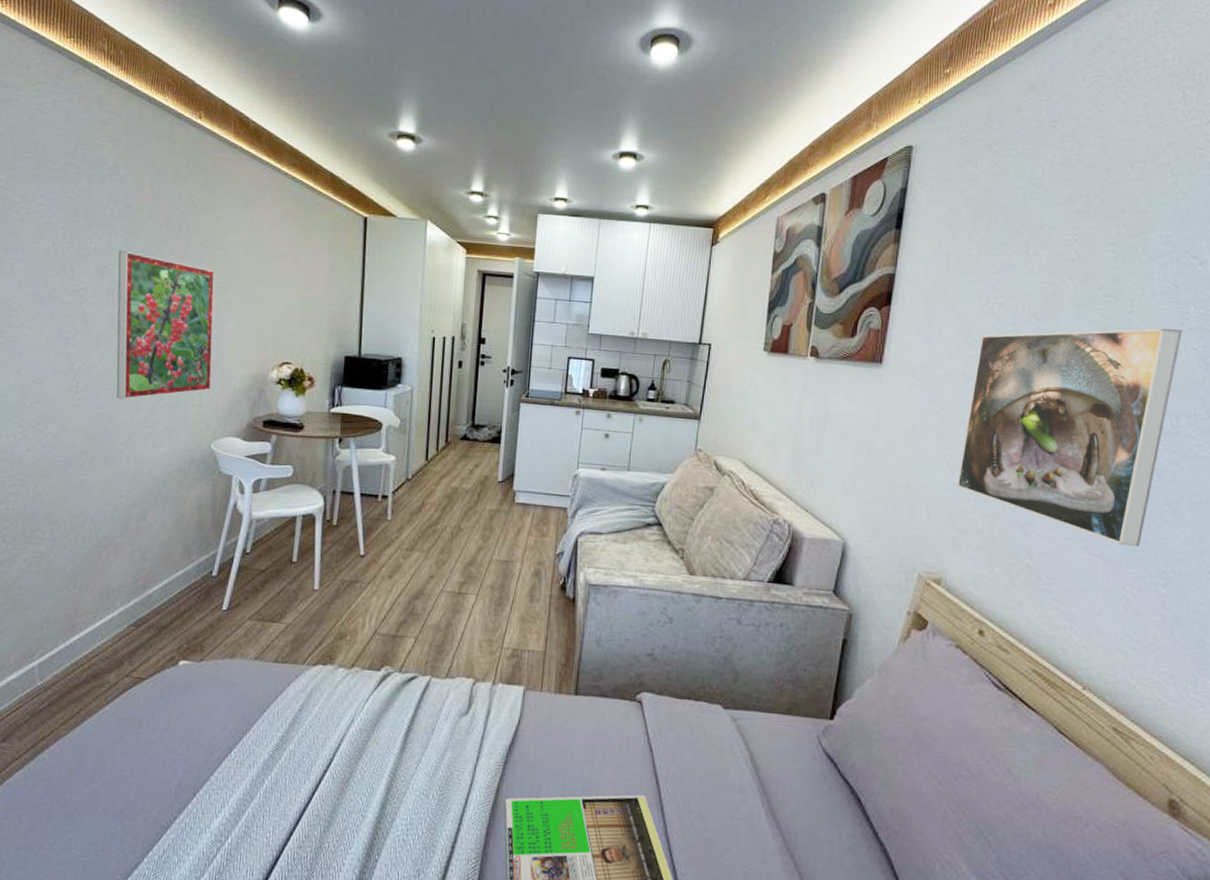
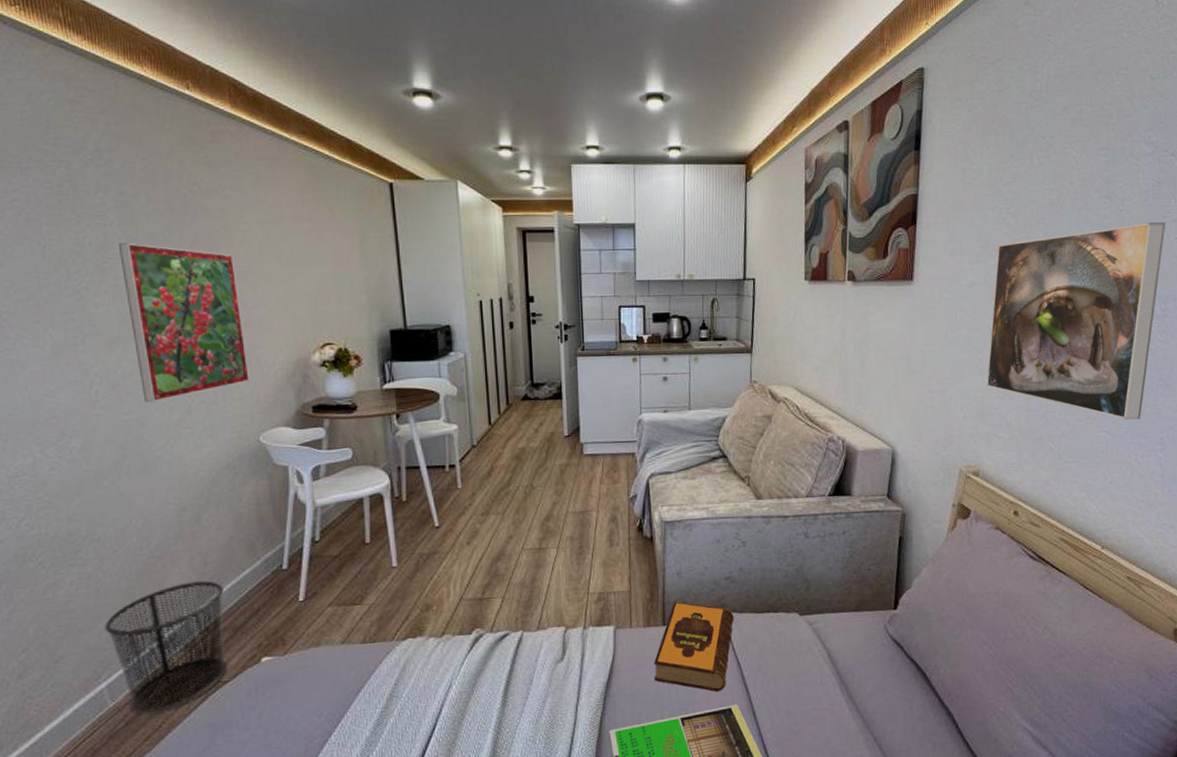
waste bin: none [46,575,156,699] -> present [105,581,227,714]
hardback book: none [559,671,652,778] -> present [654,601,734,693]

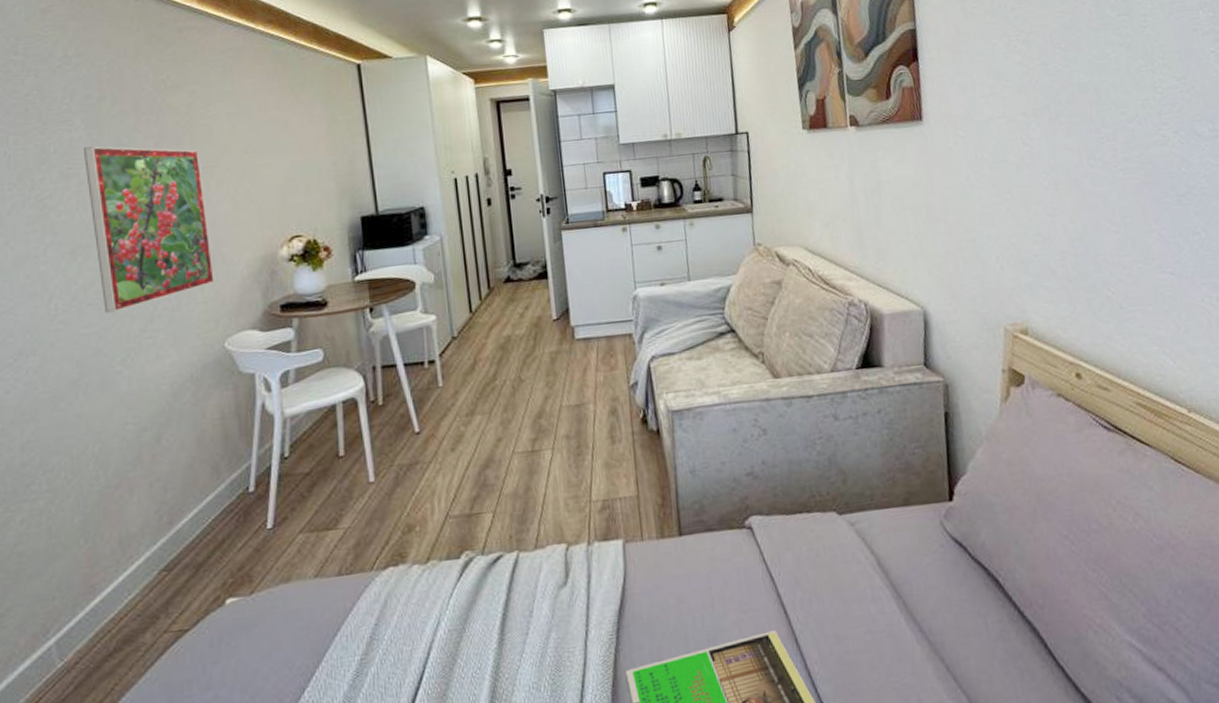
waste bin: present [105,581,227,714] -> none [56,510,188,675]
hardback book: present [654,601,734,693] -> none [672,505,762,616]
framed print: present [986,221,1166,421] -> none [1011,35,1209,259]

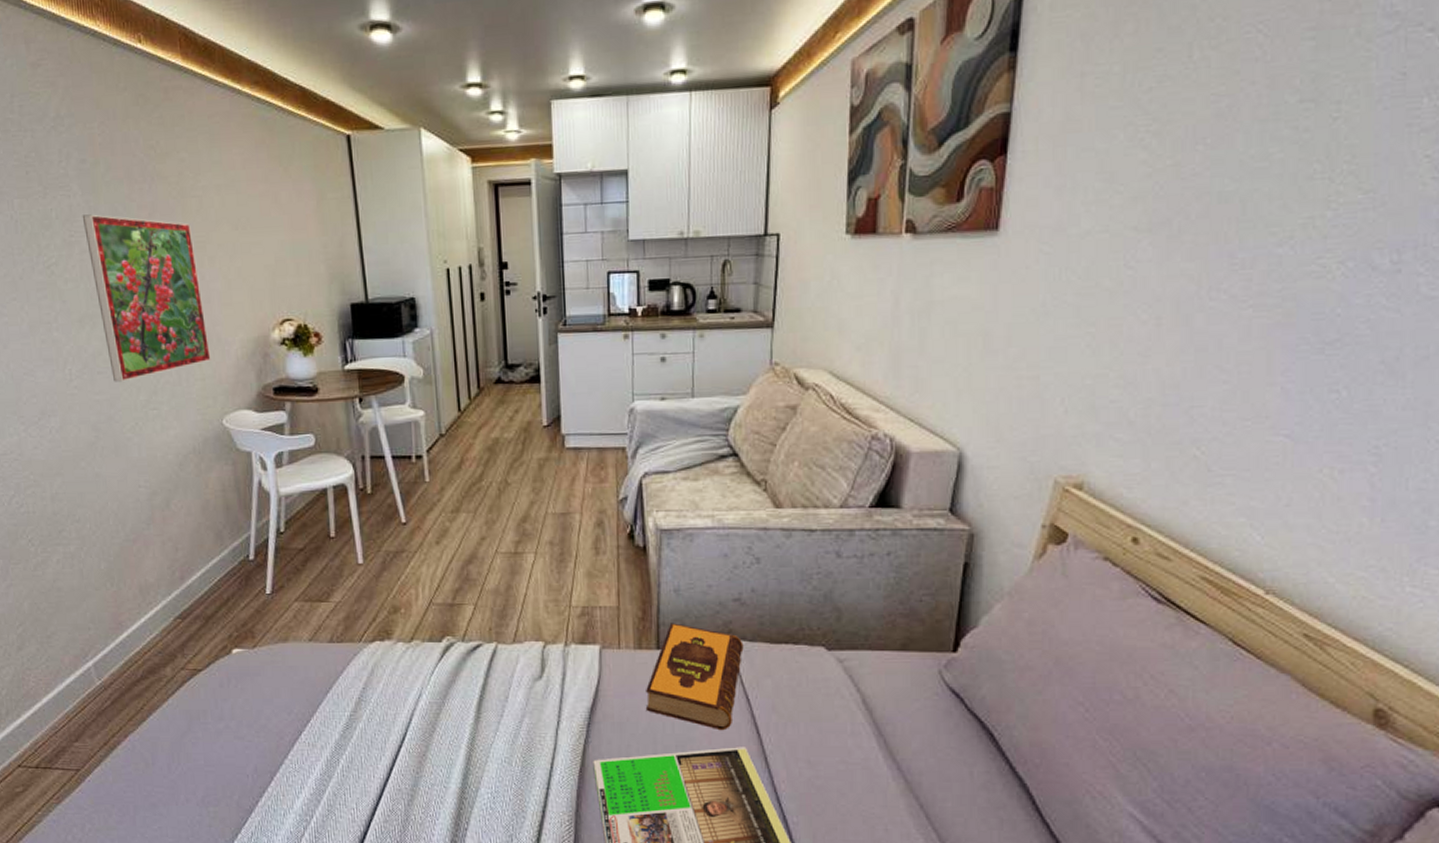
hardback book: none [672,505,762,616] -> present [645,623,744,731]

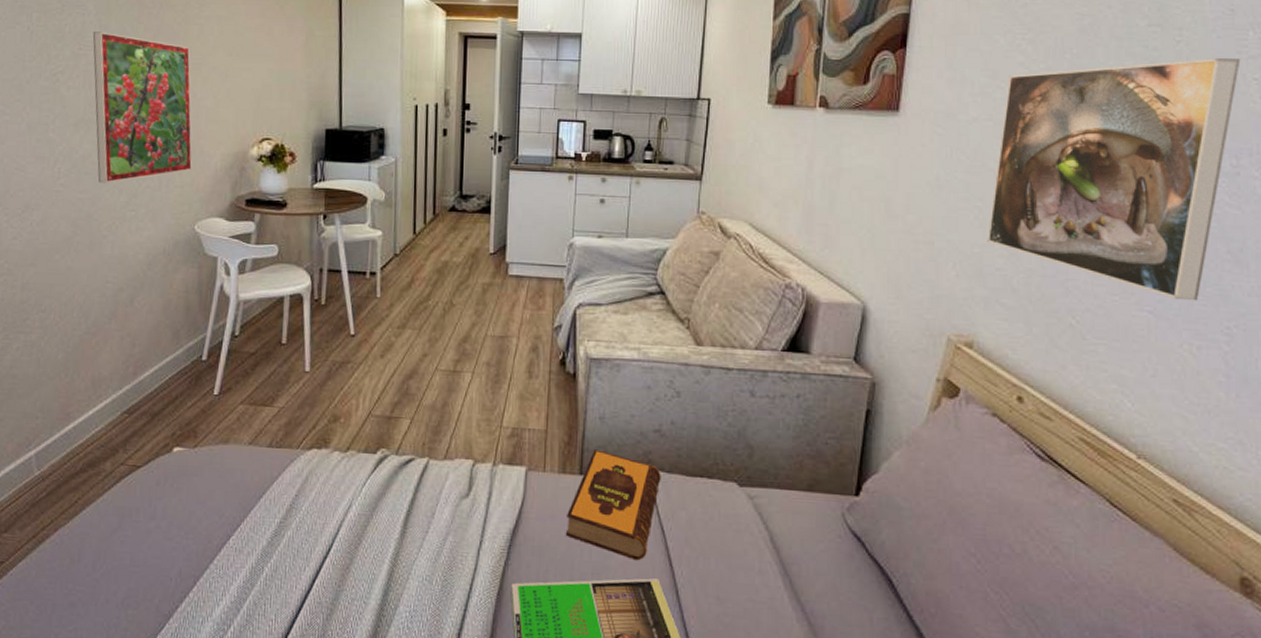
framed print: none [1101,133,1411,421] -> present [987,57,1241,301]

